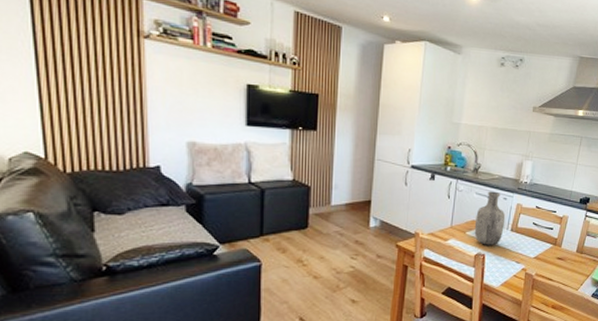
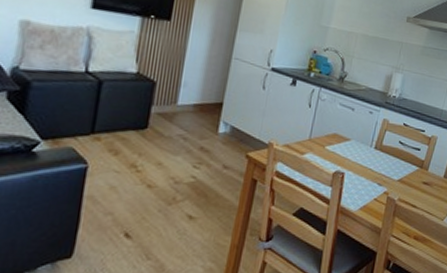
vase: present [474,191,506,245] -> none [334,103,370,163]

